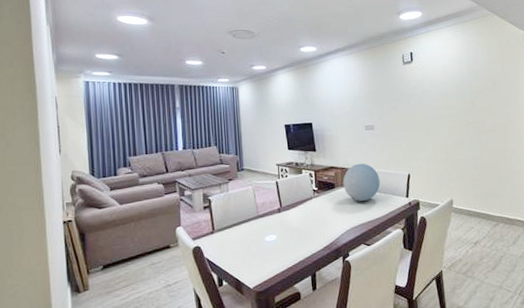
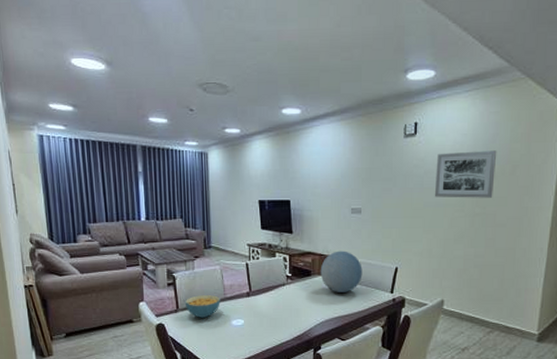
cereal bowl: none [220,213,254,237] -> present [184,294,220,318]
wall art: none [431,70,481,112] -> present [435,150,497,198]

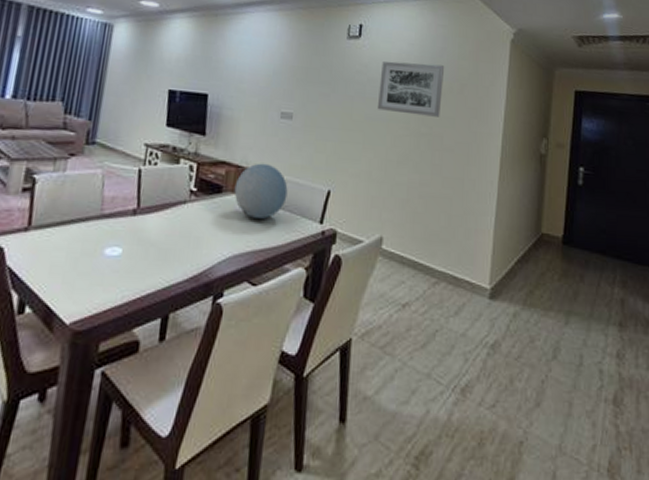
cereal bowl: present [184,294,220,318] -> none [41,207,95,242]

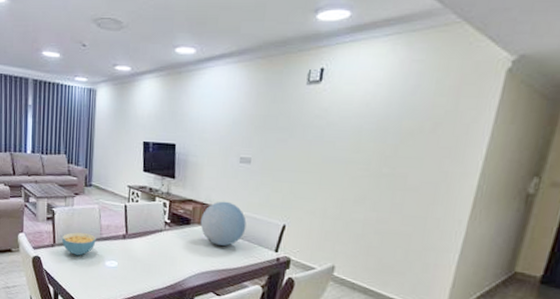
cereal bowl: none [41,207,95,242] -> present [61,232,96,256]
wall art: present [378,61,445,117] -> none [336,103,417,158]

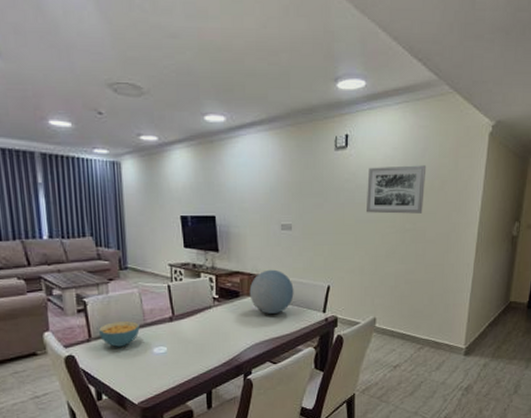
wall art: none [336,103,417,158] -> present [367,165,427,214]

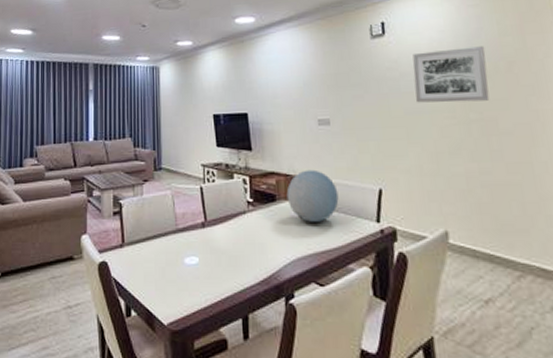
cereal bowl: present [98,320,140,347] -> none [131,225,171,255]

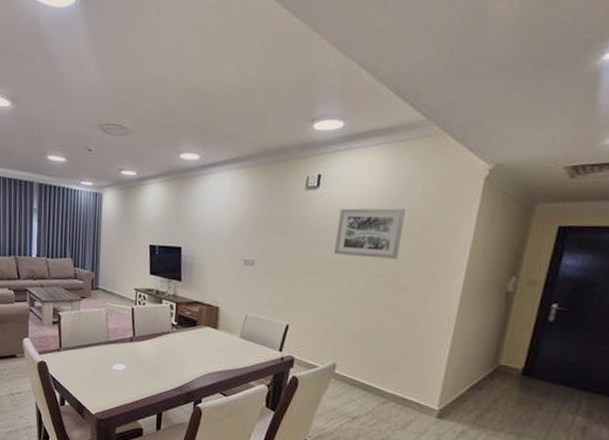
decorative orb: present [286,169,339,222] -> none [206,302,251,347]

